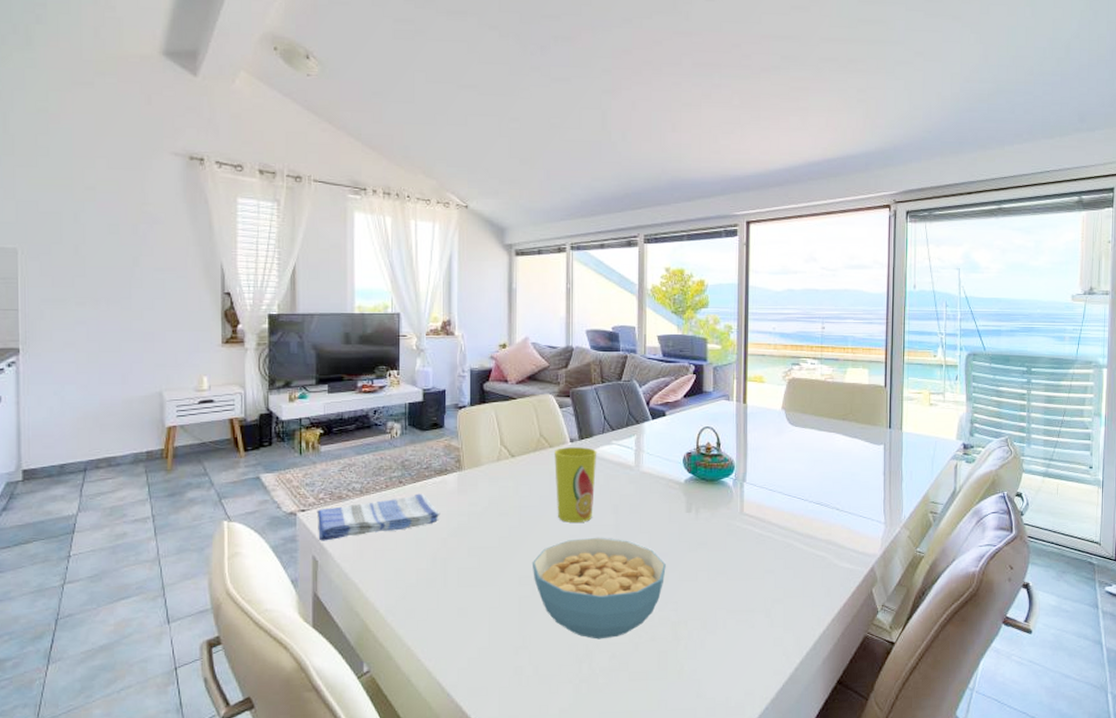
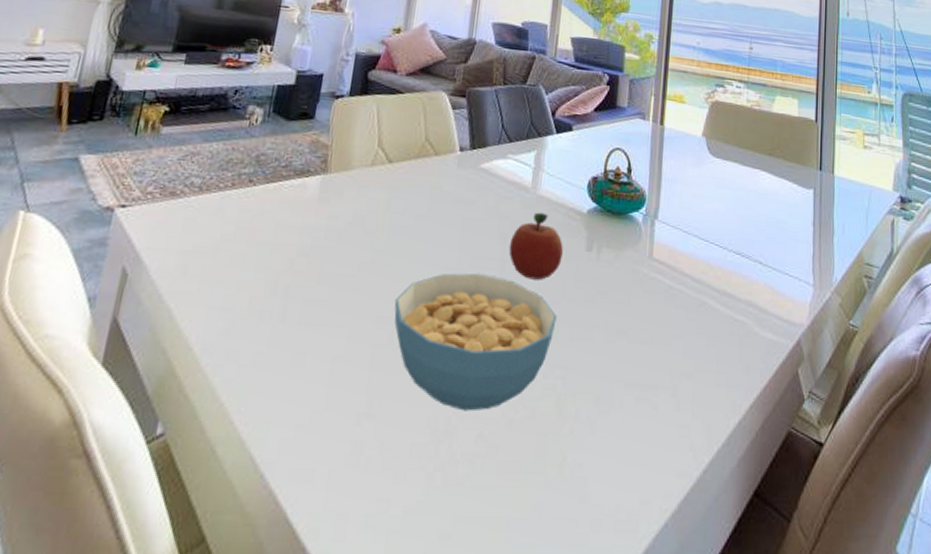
dish towel: present [317,493,440,541] -> none [136,197,293,249]
cup: present [554,447,597,523] -> none [434,156,490,253]
fruit: none [621,485,666,538] -> present [508,212,563,280]

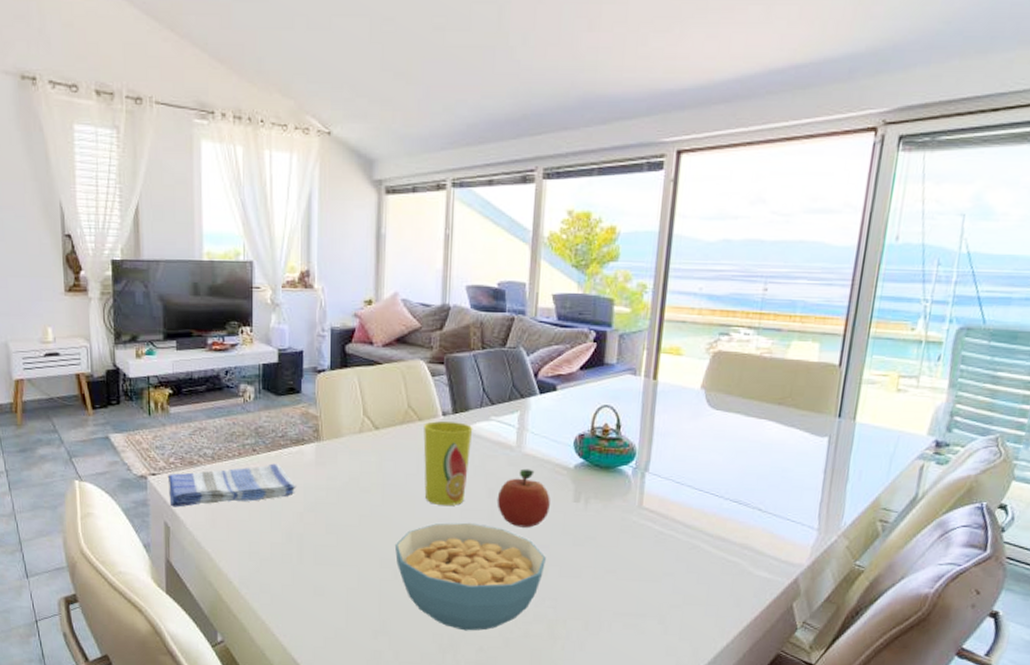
dish towel: none [136,197,293,249] -> present [167,463,297,508]
cup: none [434,156,490,253] -> present [423,421,473,505]

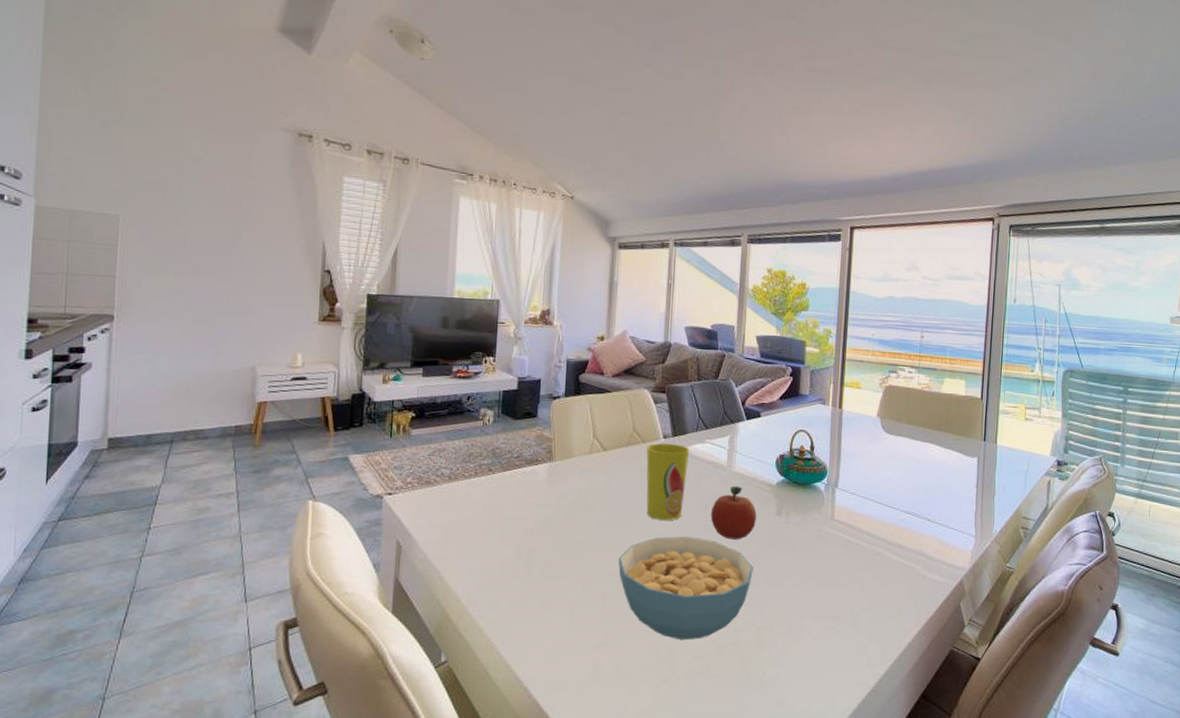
dish towel: present [167,463,297,508] -> none [403,482,529,526]

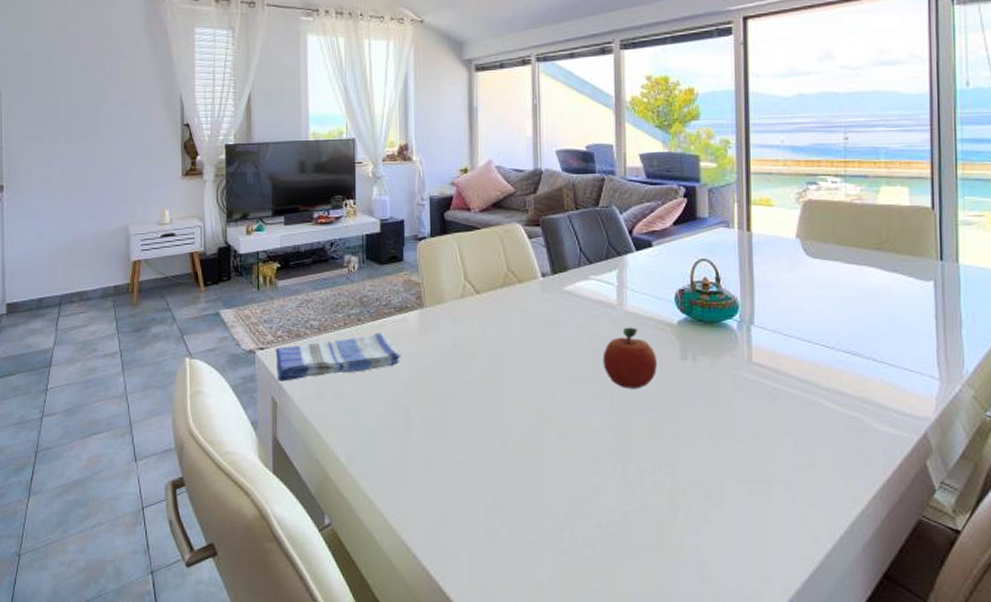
dish towel: none [403,482,529,526] -> present [275,332,402,382]
cereal bowl: present [618,536,753,640] -> none [502,385,658,505]
cup: present [646,443,690,520] -> none [524,283,573,368]

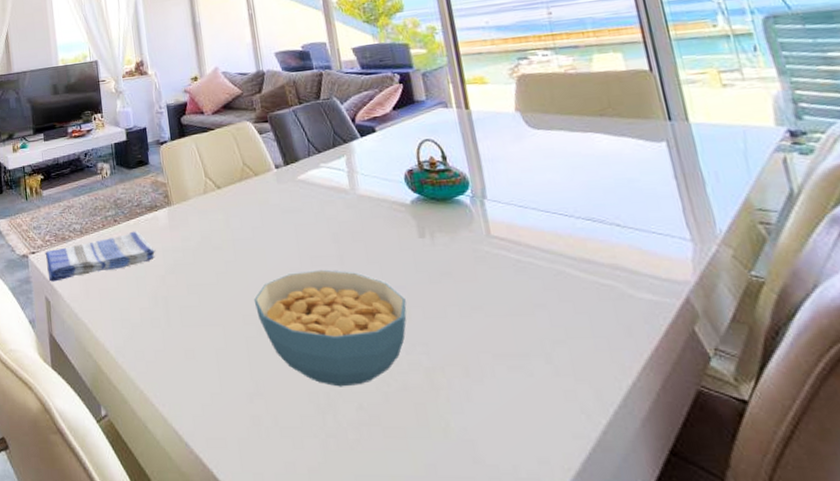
cereal bowl: none [502,385,658,505] -> present [253,269,407,387]
fruit: present [602,327,657,389] -> none [342,209,397,270]

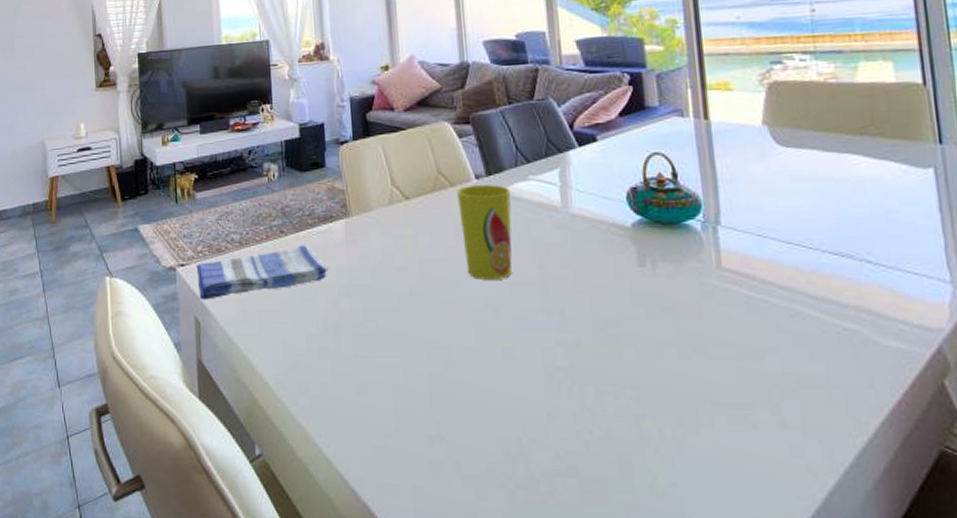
cereal bowl: present [253,269,407,387] -> none [440,298,618,433]
cup: none [260,173,311,255] -> present [457,185,512,280]

